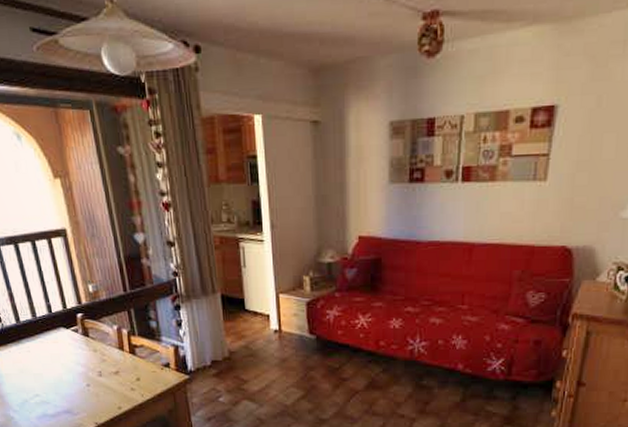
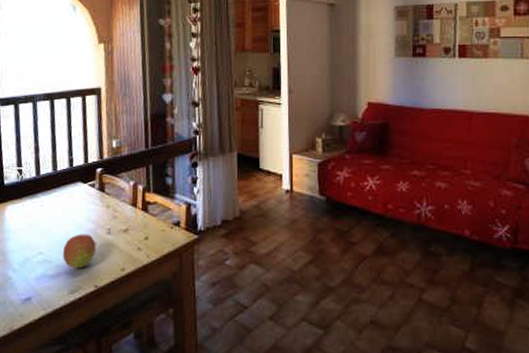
fruit: none [58,377,91,408] -> present [63,234,96,269]

